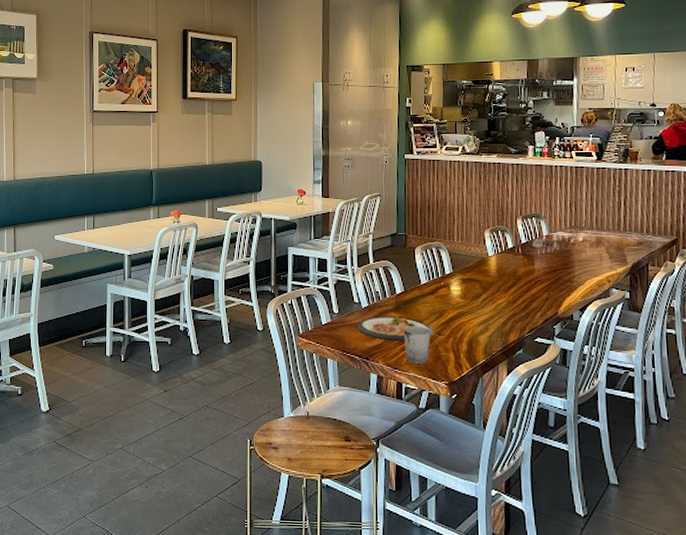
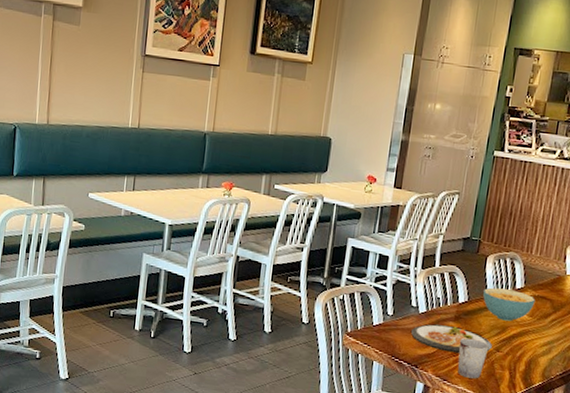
cereal bowl: none [417,276,465,305] -> present [483,287,535,321]

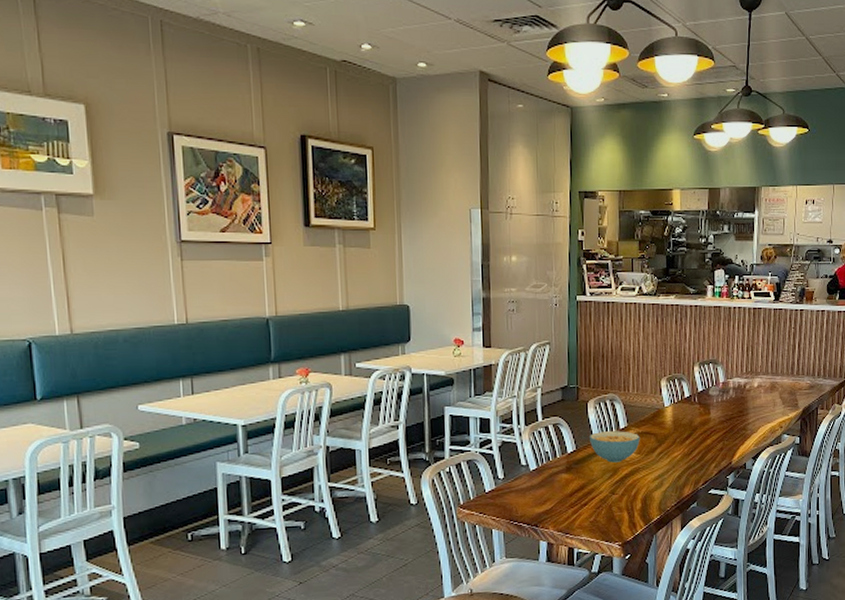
dish: present [411,324,492,354] -> none [526,477,607,505]
cup: present [458,338,489,379] -> none [575,486,604,527]

